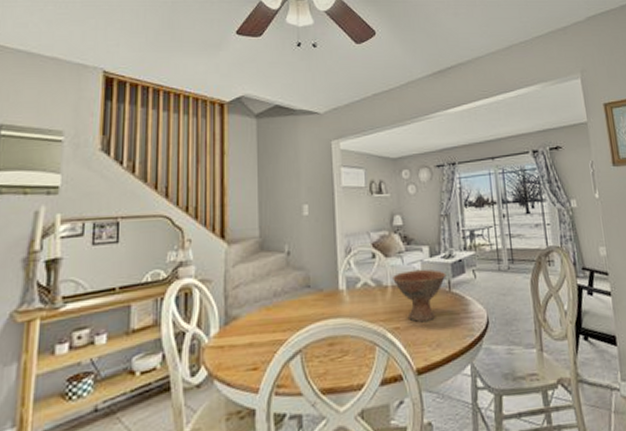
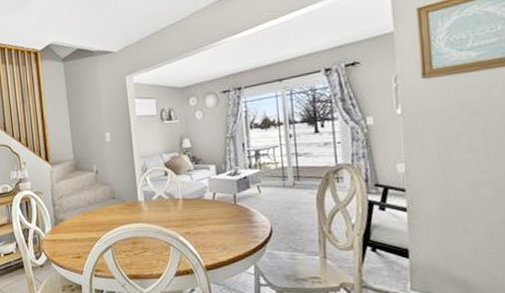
bowl: present [392,269,447,323] -> none [183,184,232,229]

